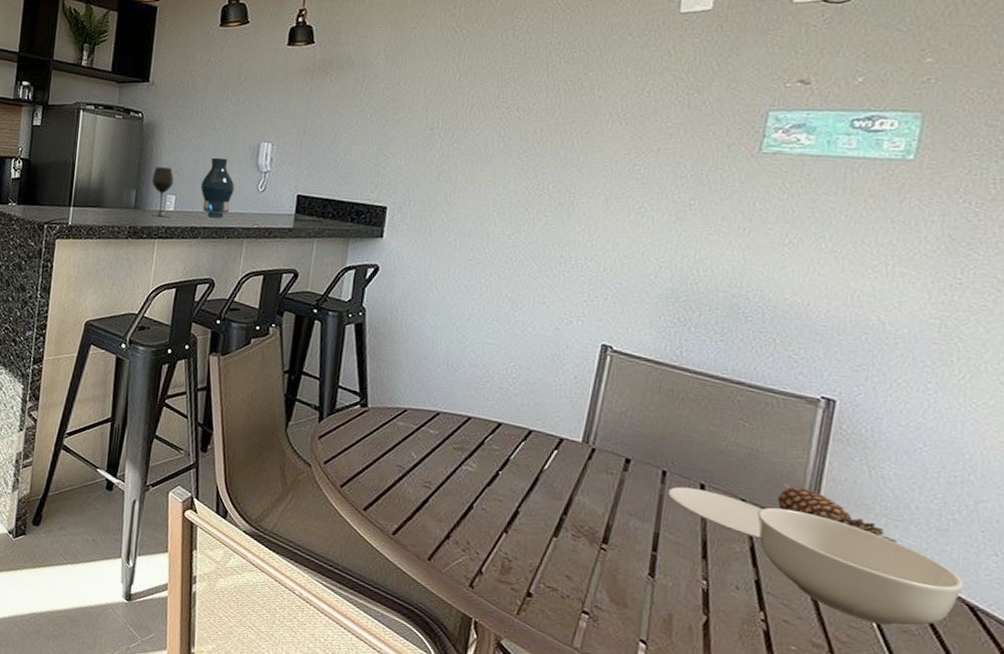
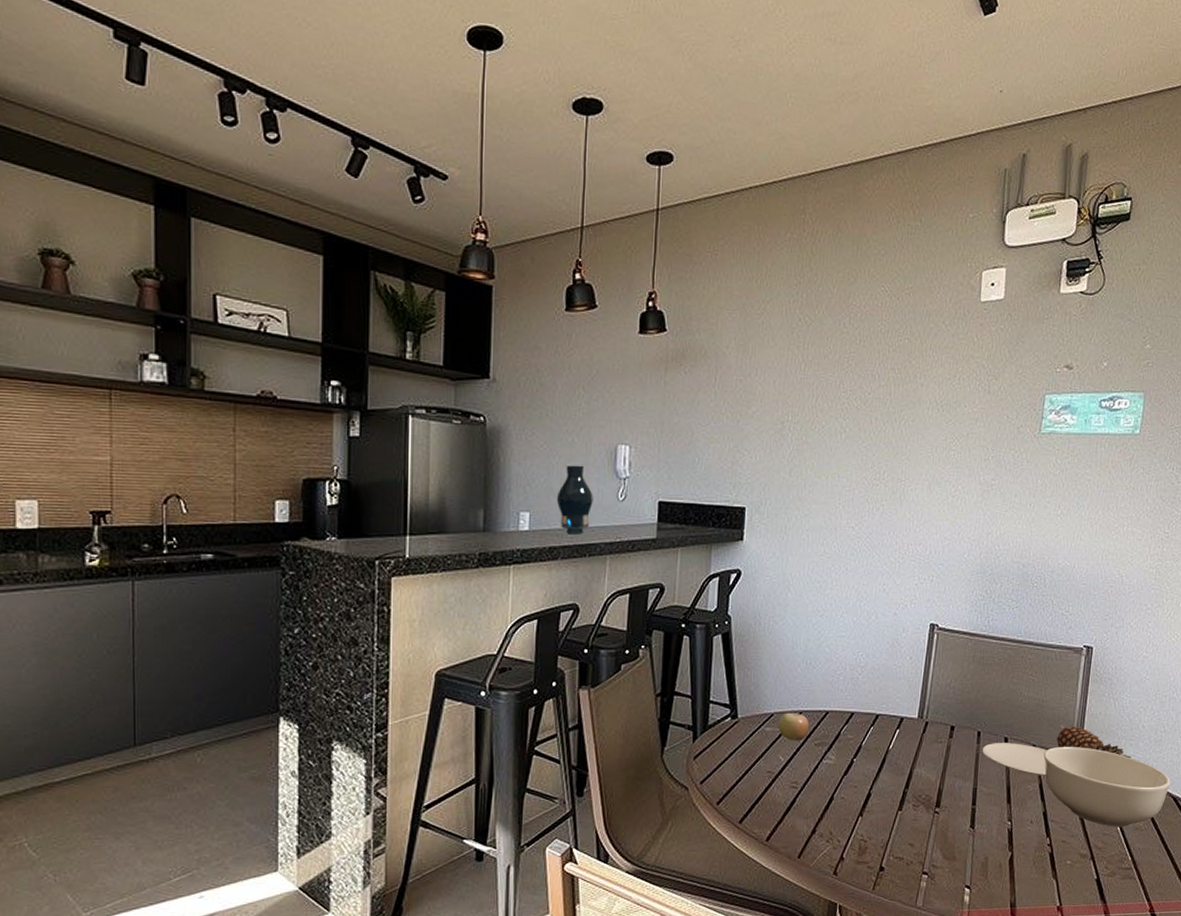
wineglass: present [151,166,174,218] -> none [501,479,526,539]
fruit: none [411,409,449,442] -> present [778,710,810,741]

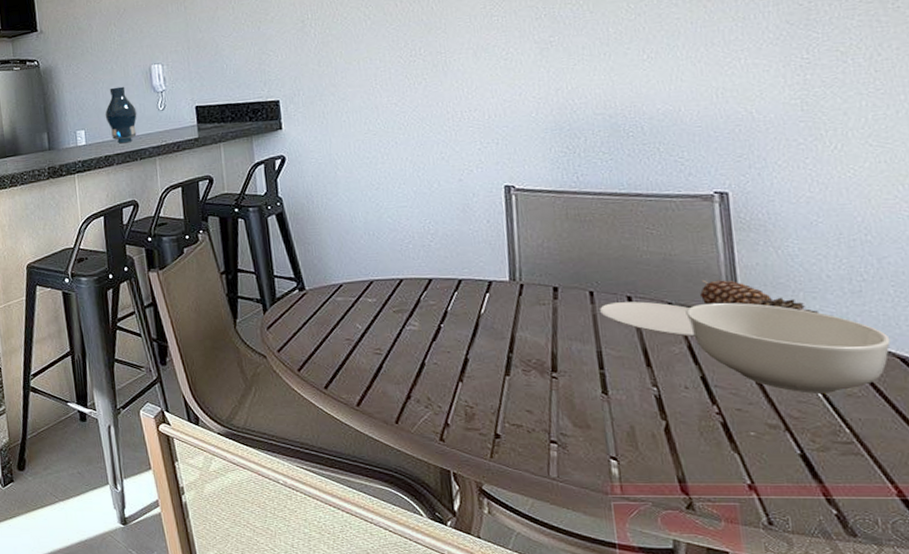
fruit: present [778,710,810,741] -> none [349,279,385,309]

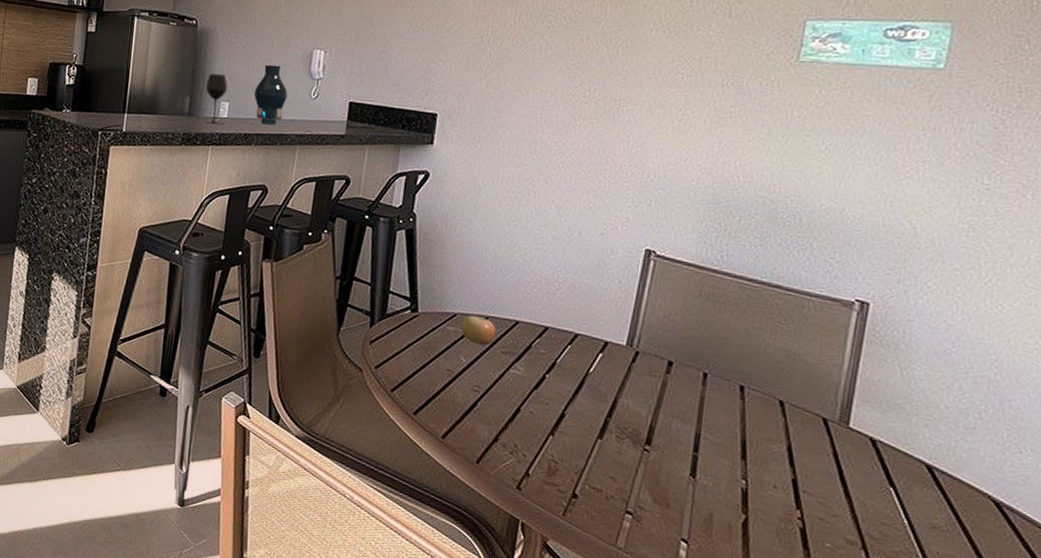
wineglass: none [59,105,83,154] -> present [205,73,228,125]
fruit: none [349,279,385,309] -> present [461,313,497,346]
plate: present [600,301,695,337] -> none [709,388,800,439]
bowl: present [685,302,891,395] -> none [794,408,991,522]
fruit: present [700,279,820,314] -> none [813,384,928,442]

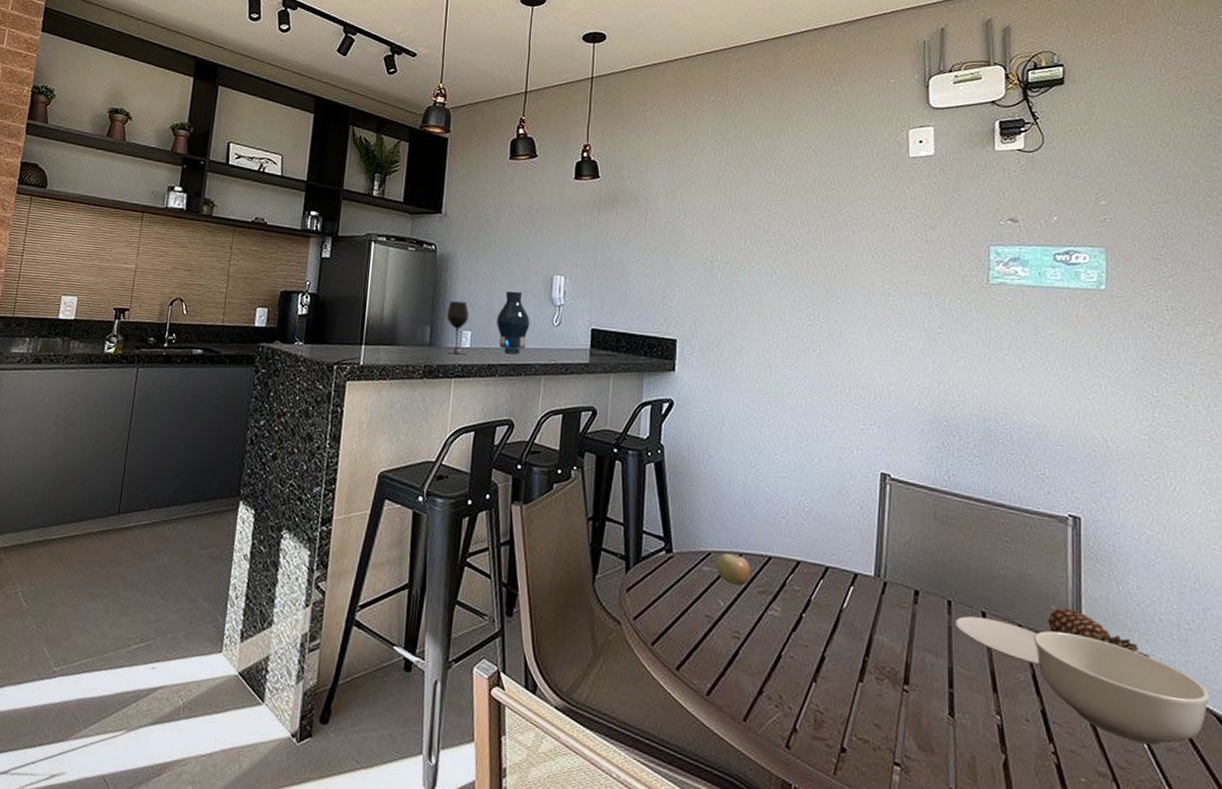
plate: none [709,388,800,439] -> present [956,616,1040,665]
bowl: none [794,408,991,522] -> present [1033,630,1209,746]
fruit: none [813,384,928,442] -> present [1048,605,1151,658]

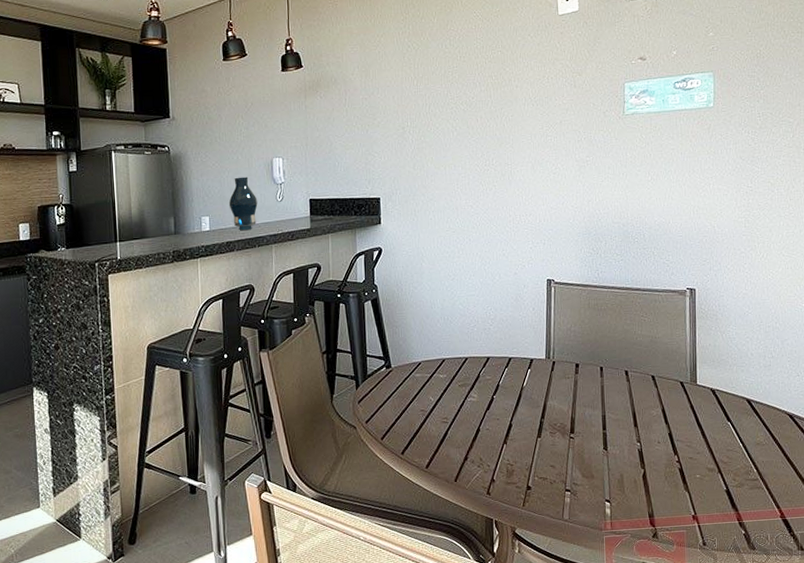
wineglass: present [446,300,469,355] -> none [185,192,207,238]
fruit: present [716,550,751,586] -> none [425,358,453,384]
plate: present [956,616,1040,665] -> none [606,375,667,402]
bowl: present [1033,630,1209,746] -> none [662,374,785,444]
fruit: present [1048,605,1151,658] -> none [673,357,745,383]

